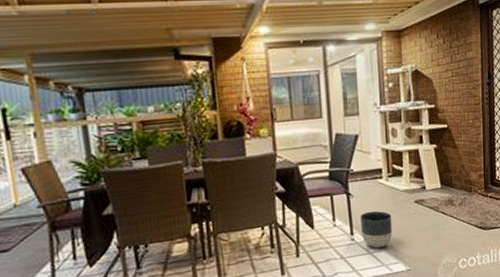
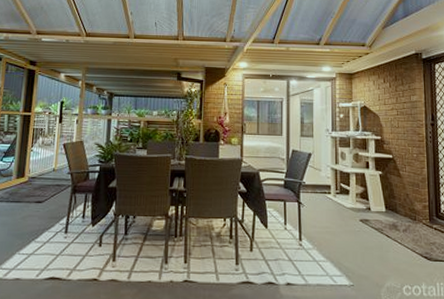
planter: present [359,211,393,248] -> none [308,221,338,257]

